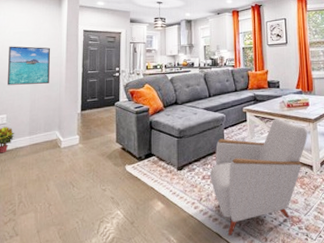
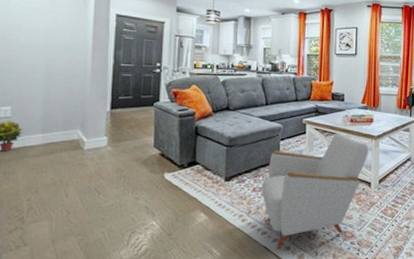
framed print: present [8,46,51,85] -> none [13,23,73,74]

